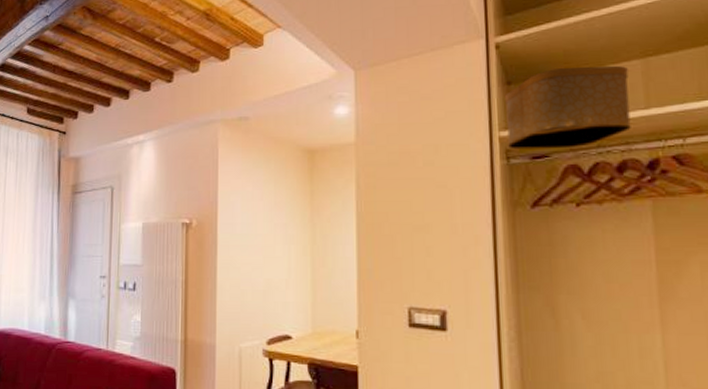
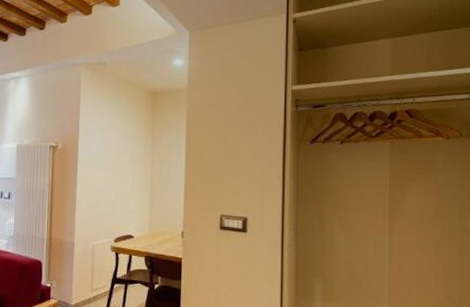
storage box: present [504,65,631,150] -> none [297,41,382,101]

